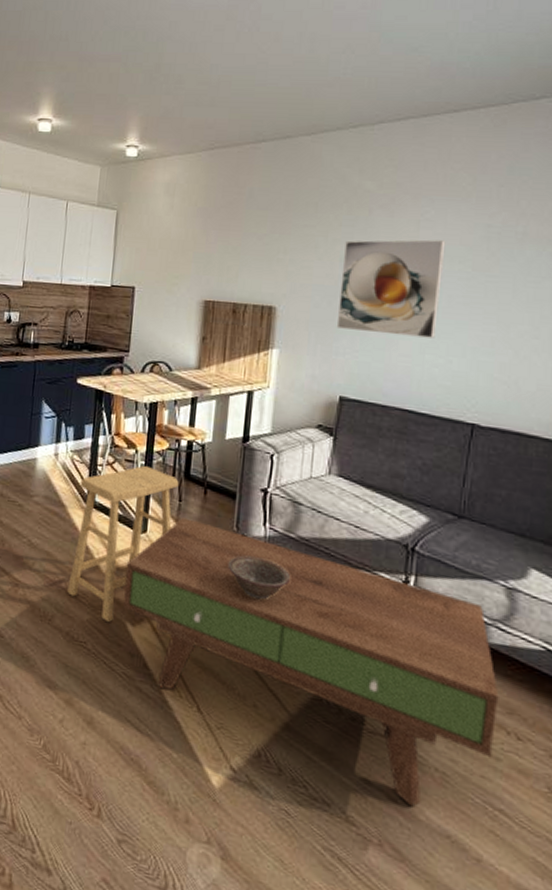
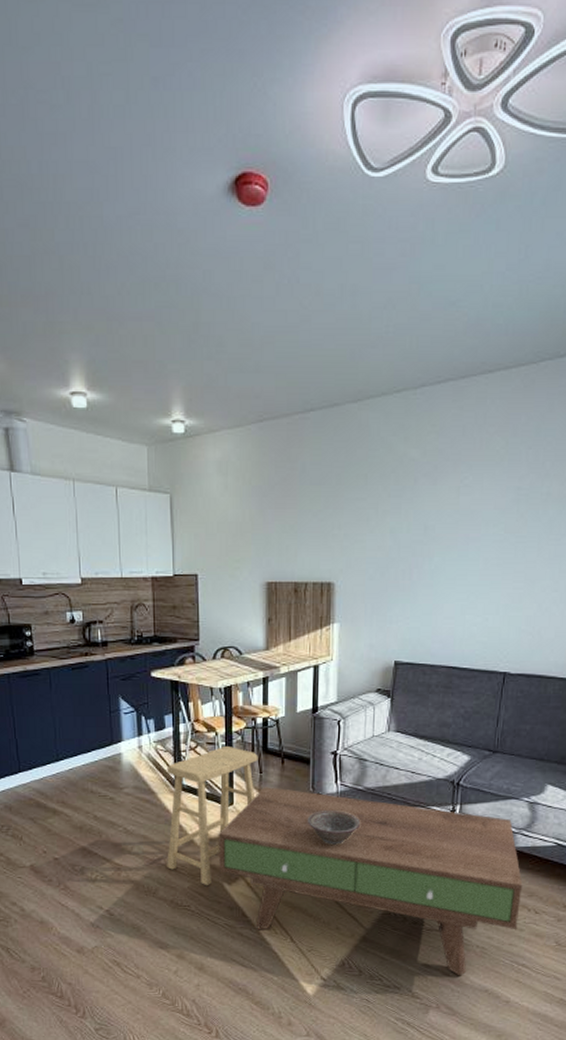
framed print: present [336,239,446,338] -> none [389,505,482,599]

